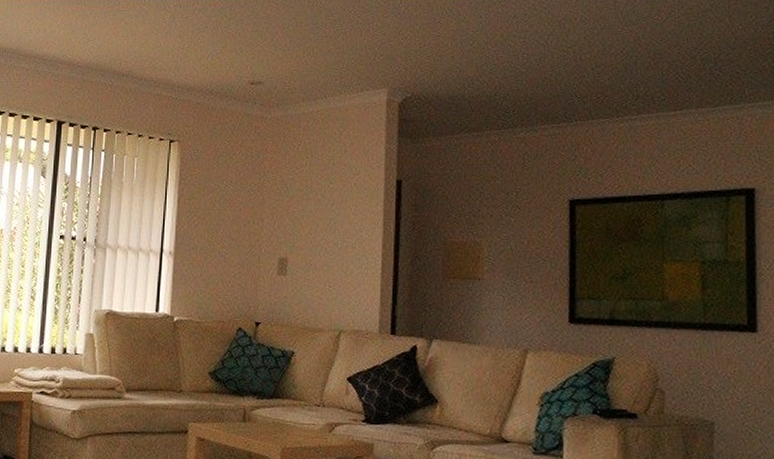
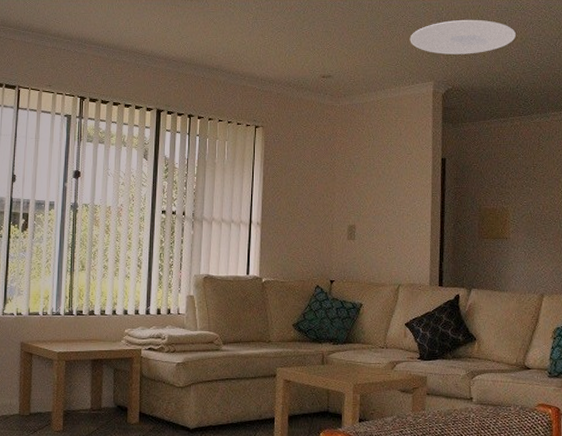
ceiling light: none [358,13,494,56] -> present [409,19,516,54]

